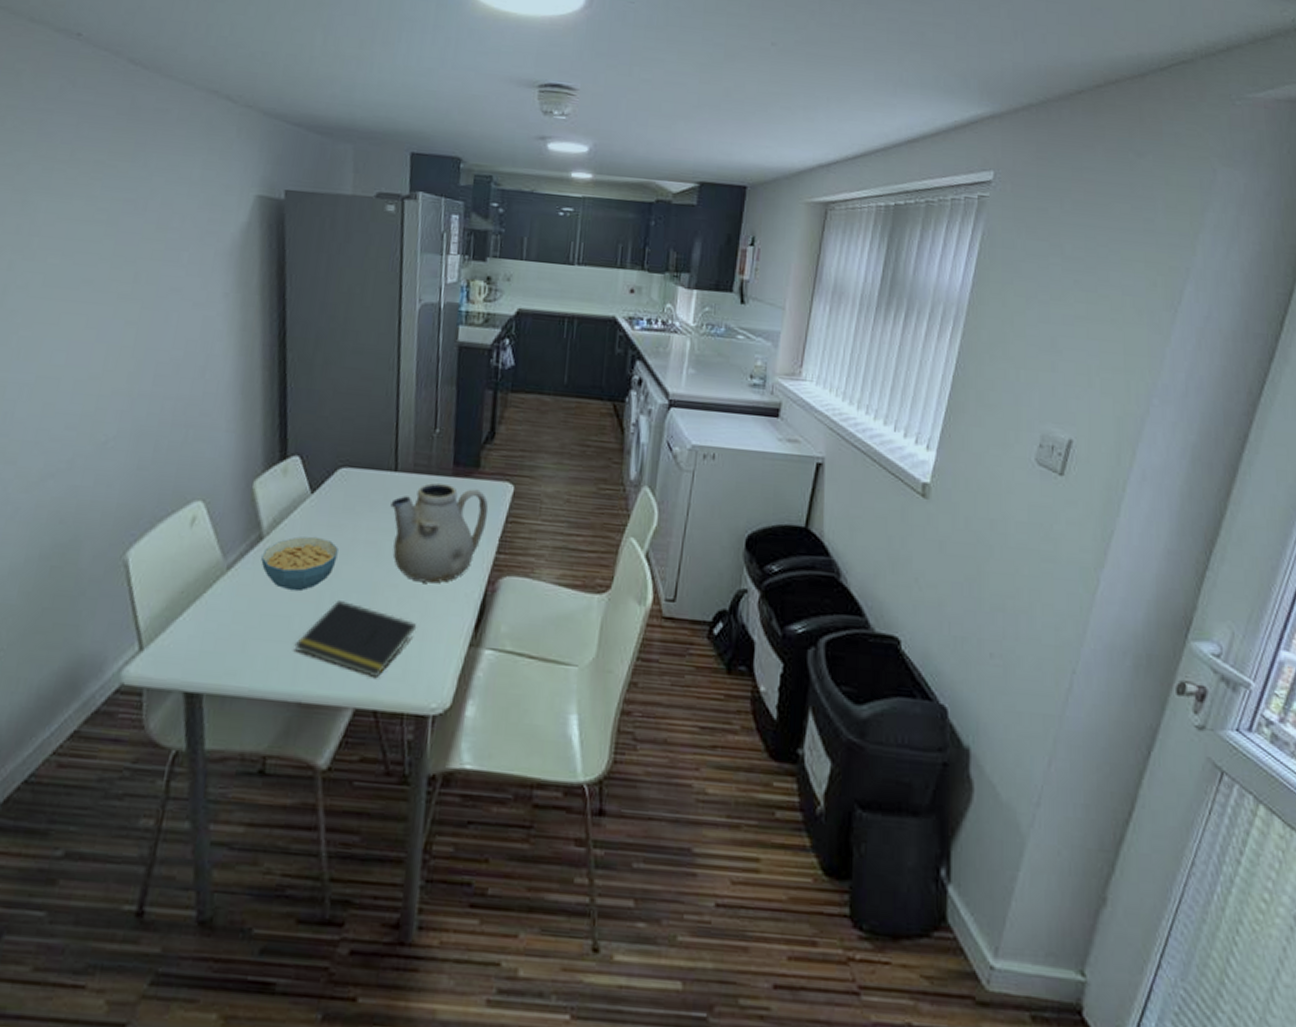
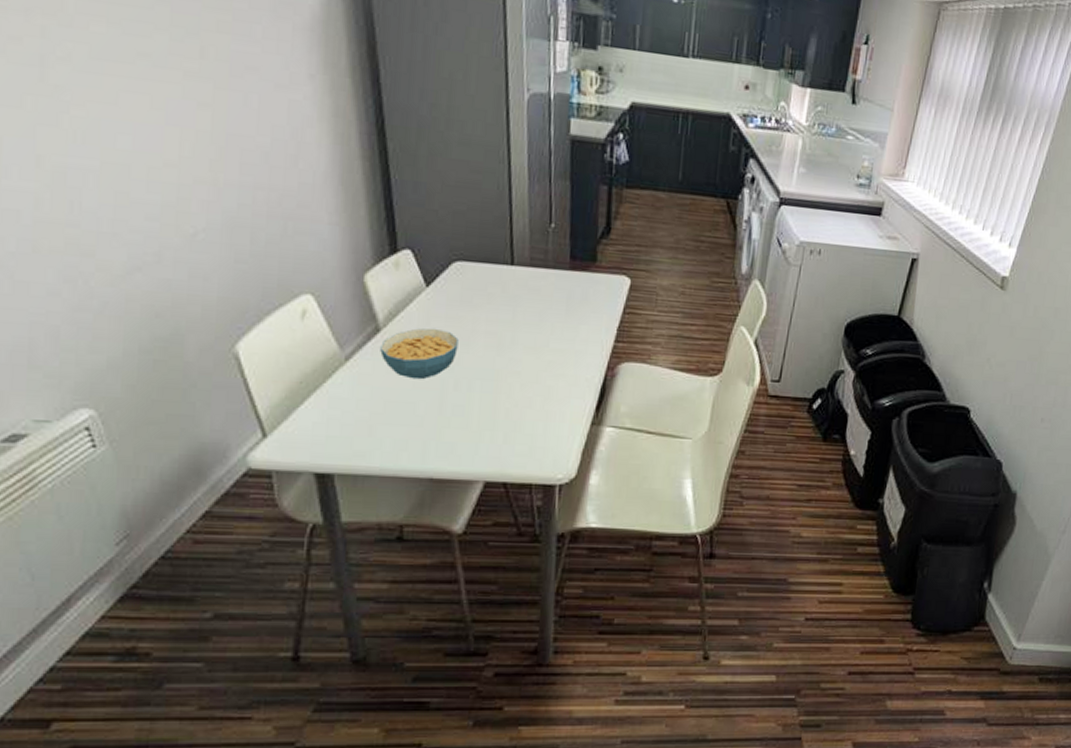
notepad: present [294,600,417,679] -> none [421,387,541,455]
teapot: present [390,482,489,584] -> none [509,276,606,370]

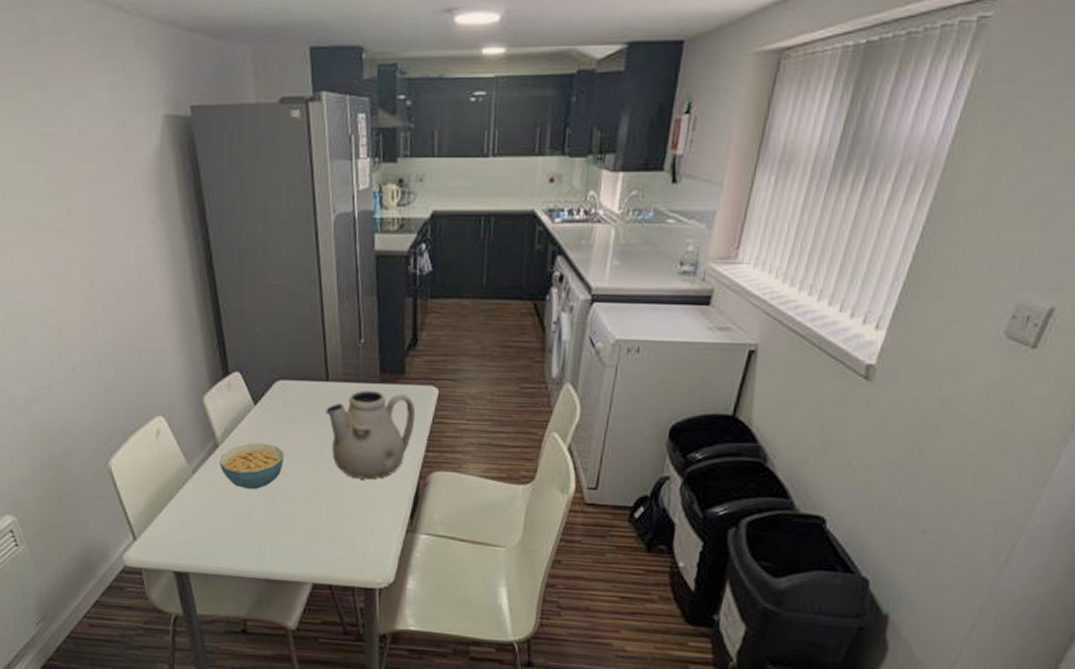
teapot: none [509,276,606,370] -> present [326,389,416,480]

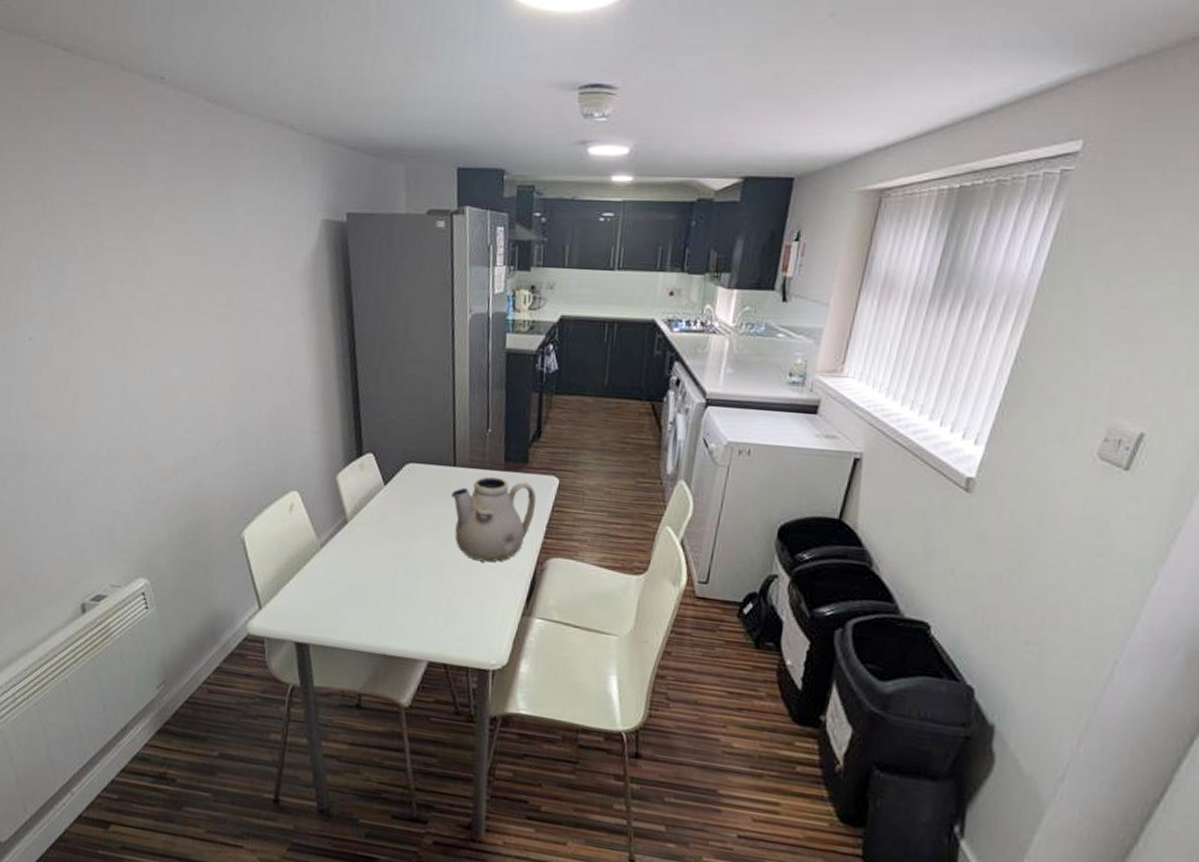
cereal bowl: present [220,442,284,490] -> none [347,521,409,566]

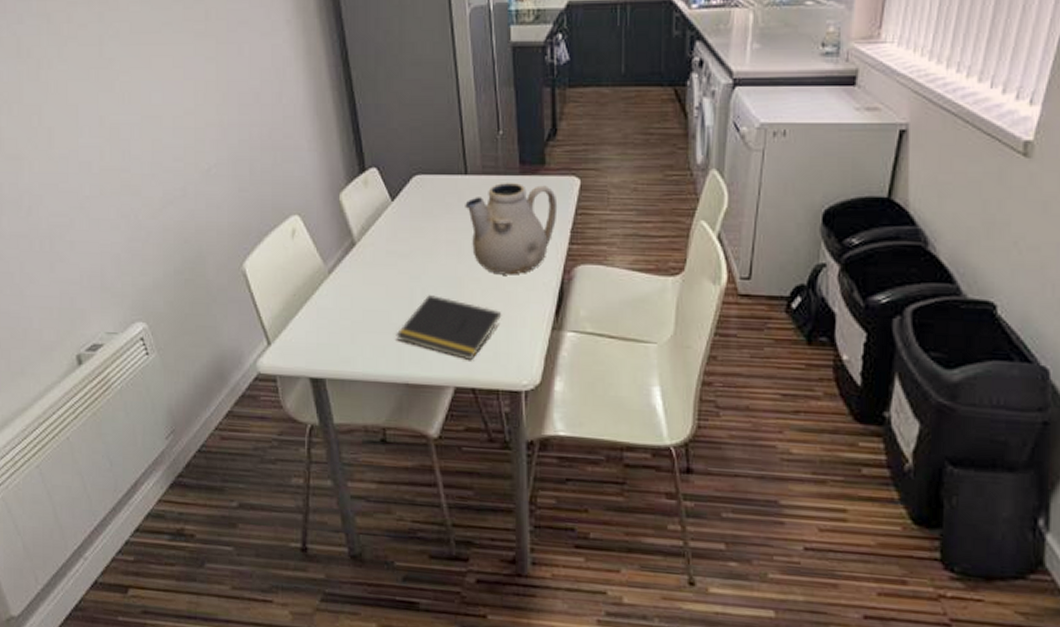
notepad: none [378,574,477,639] -> present [396,295,502,361]

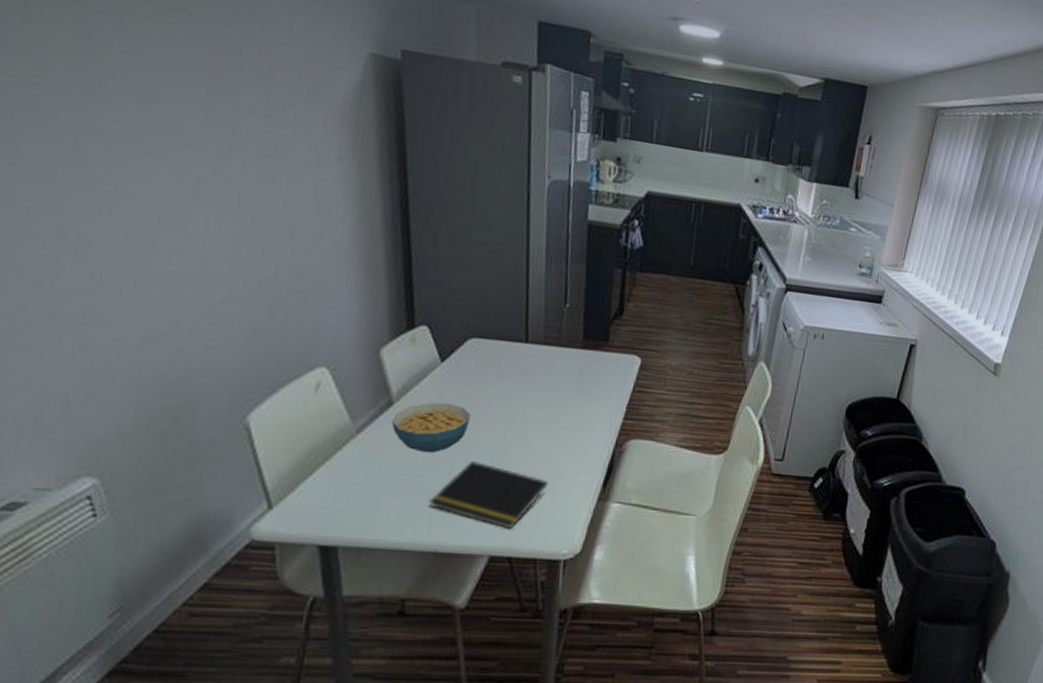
cereal bowl: none [357,239,423,289] -> present [392,402,471,453]
teapot: present [465,182,558,275] -> none [521,354,617,446]

